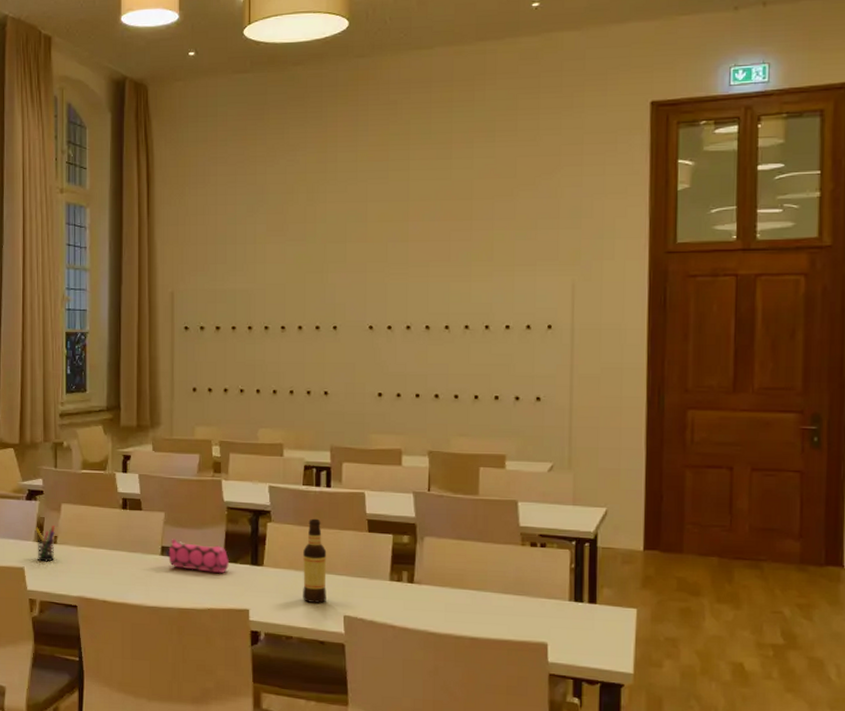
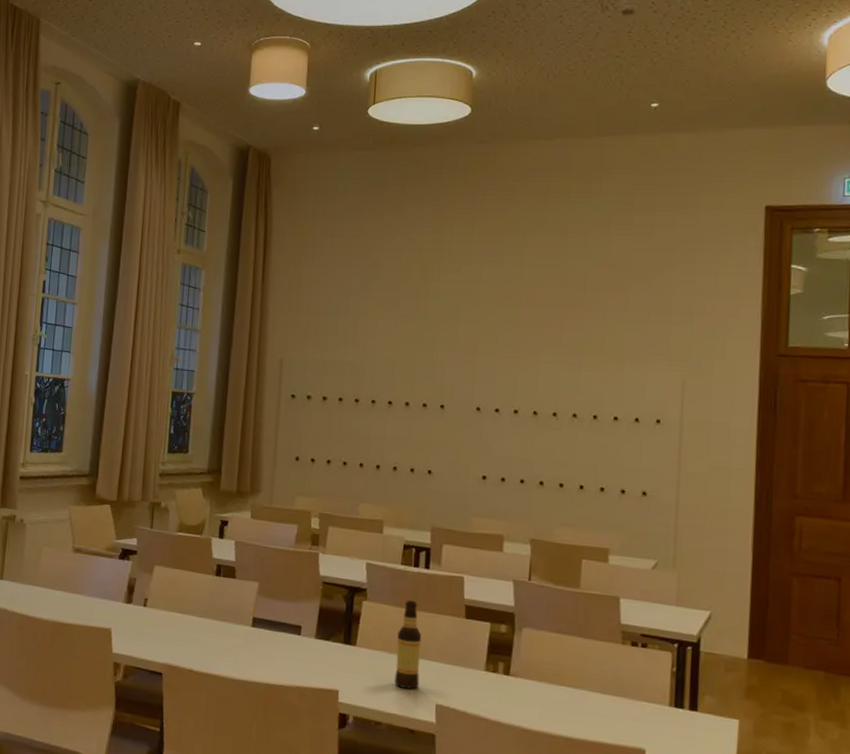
pen holder: present [36,525,55,562] -> none [125,587,146,625]
pencil case: present [166,538,230,574] -> none [257,609,322,651]

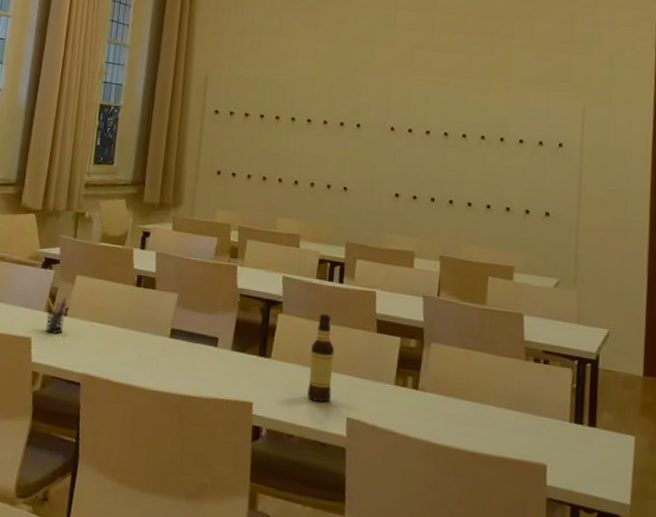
pen holder: none [125,587,146,625] -> present [45,297,67,334]

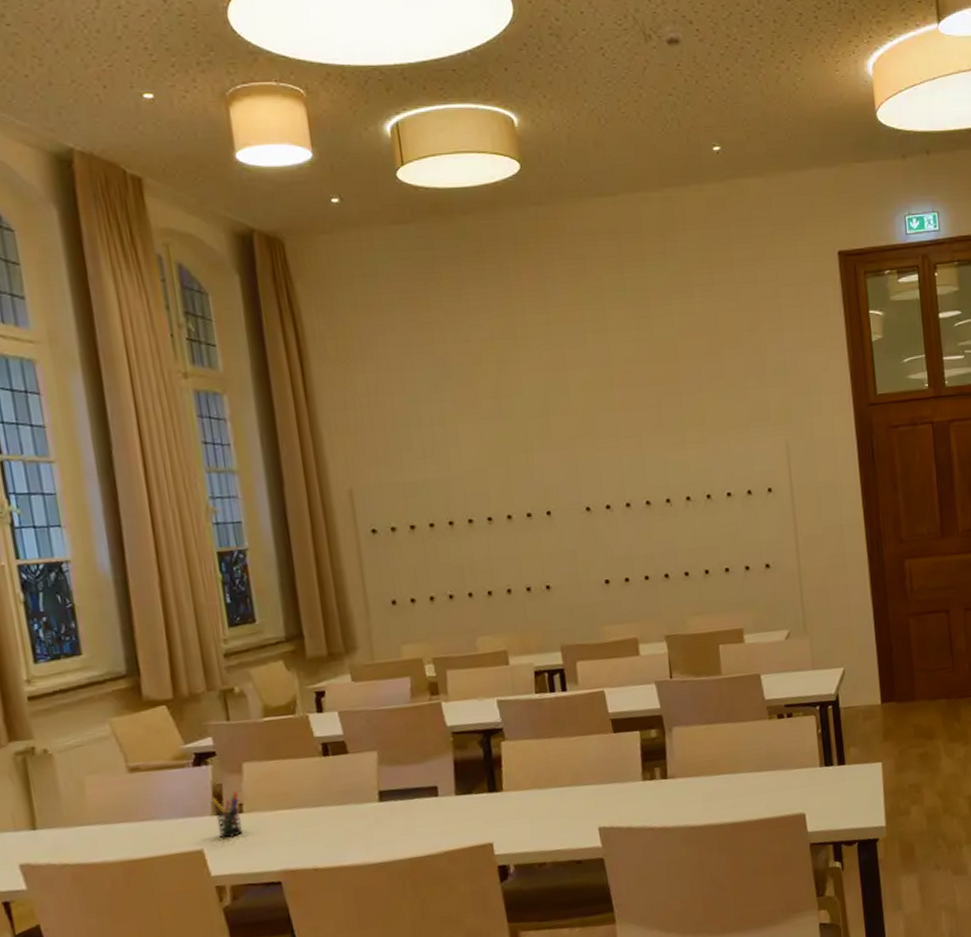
bottle: present [307,313,335,402] -> none [545,727,578,822]

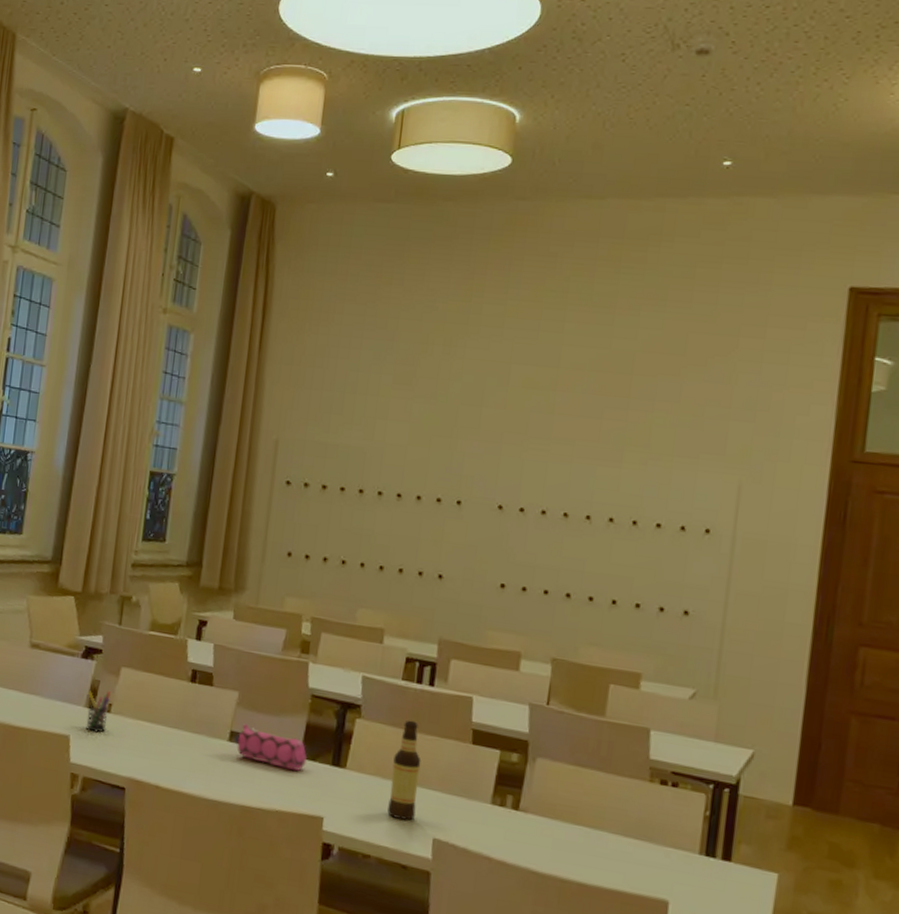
pencil case: none [385,777,464,813] -> present [234,723,308,772]
bottle: none [545,727,578,822] -> present [387,720,422,820]

